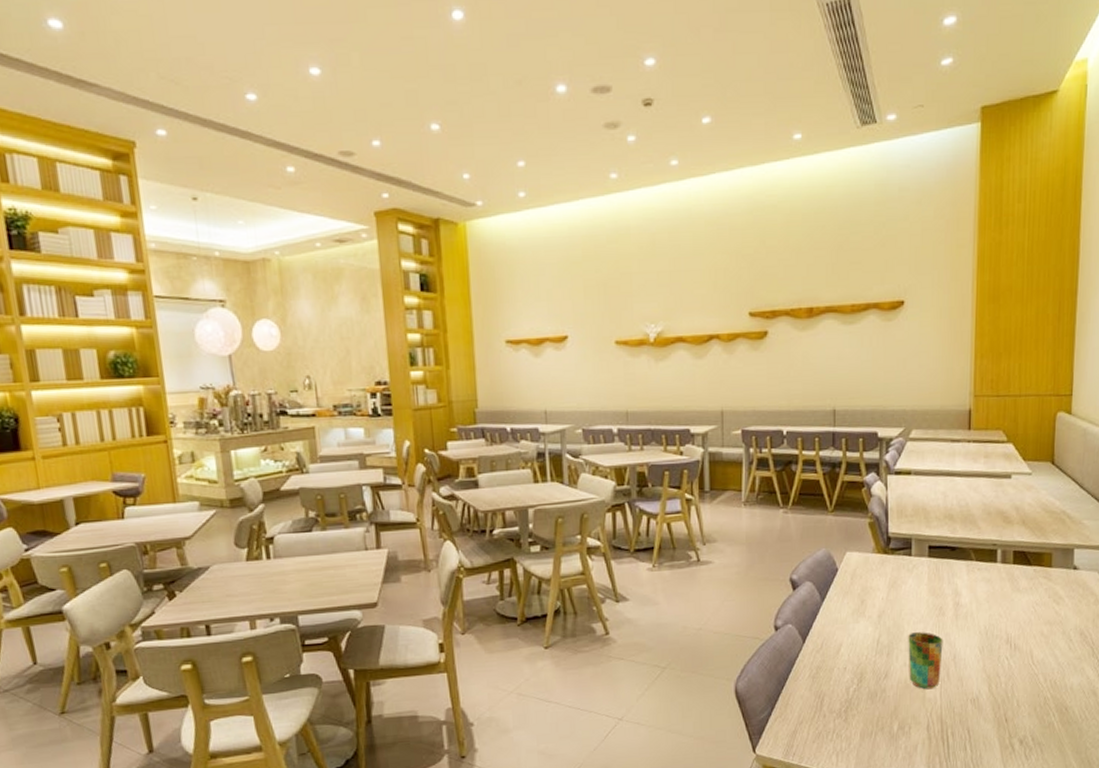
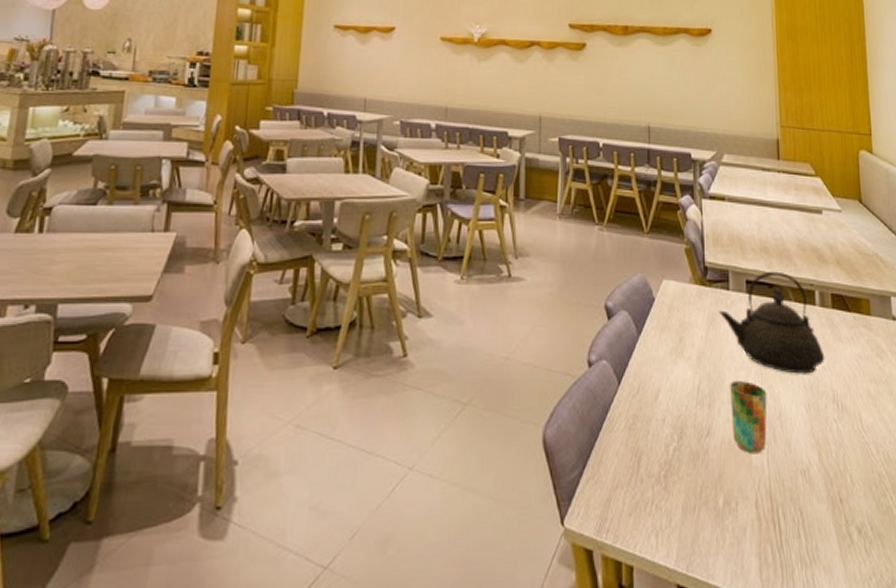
teakettle: none [900,535,1002,623] -> present [718,271,825,374]

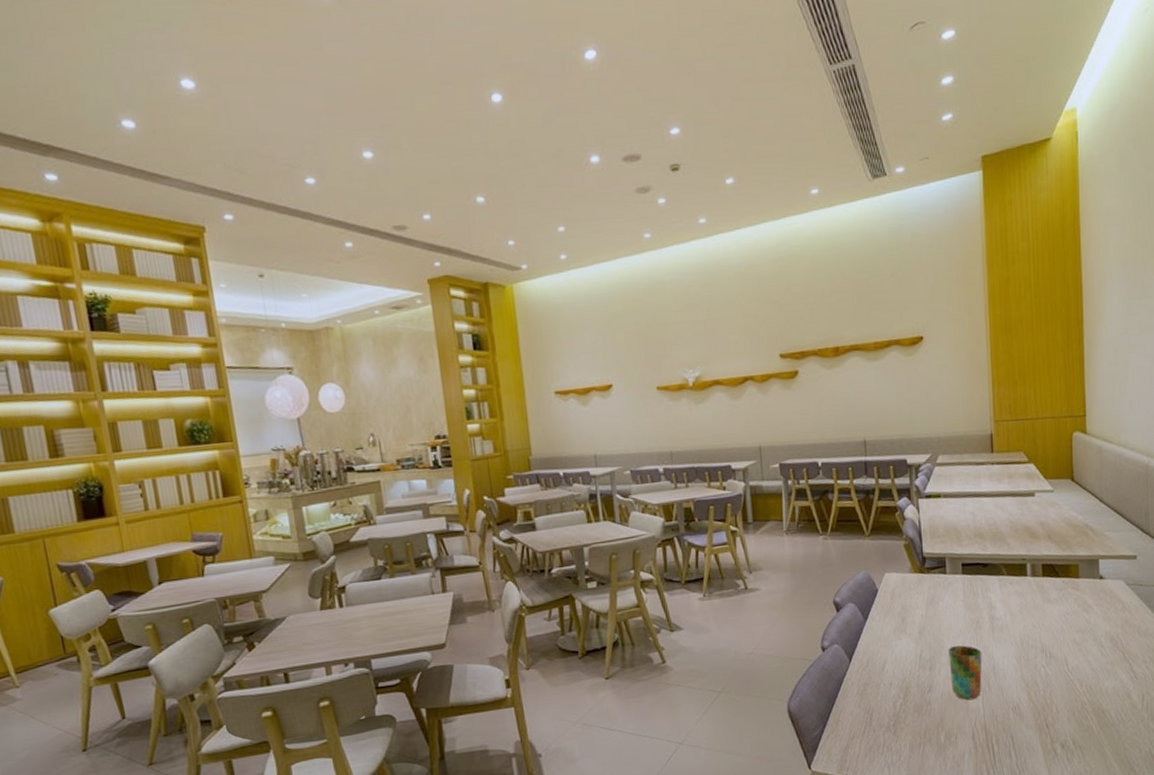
teakettle: present [718,271,825,374] -> none [937,552,1035,635]

